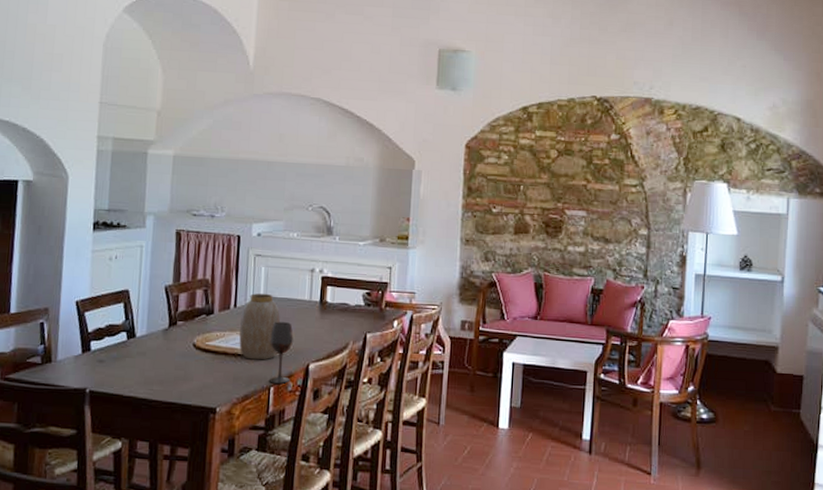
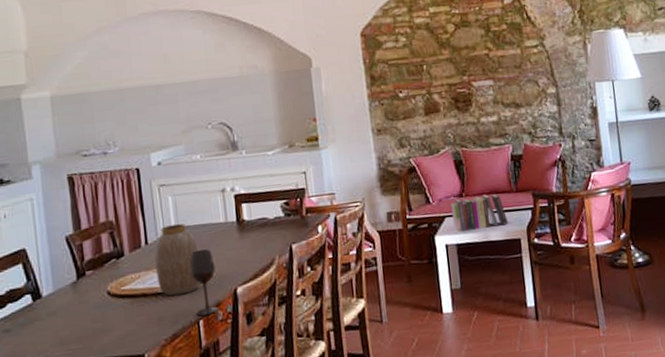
books: none [523,320,578,355] -> present [450,193,509,233]

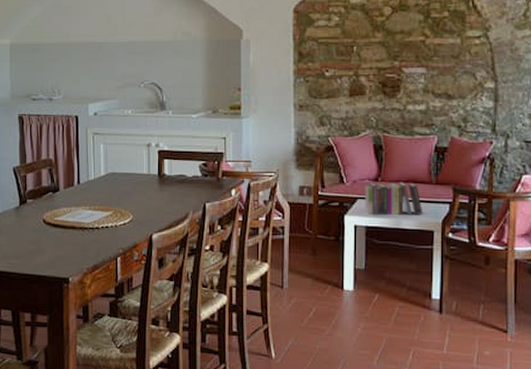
vase: present [154,223,200,296] -> none [85,170,121,232]
wine glass: present [189,249,220,316] -> none [113,196,136,254]

